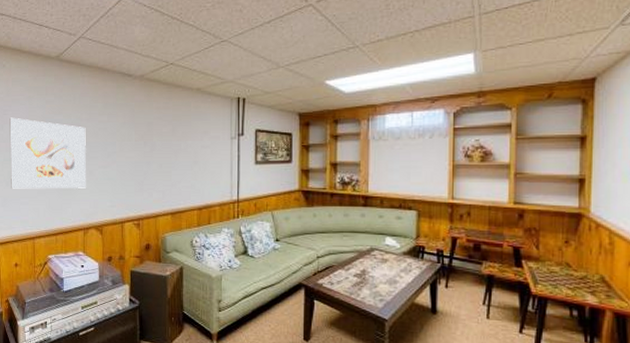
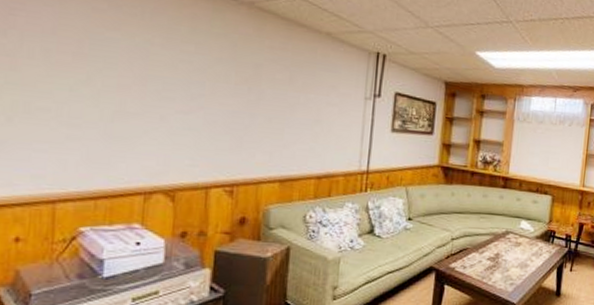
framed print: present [10,117,86,189] -> none [15,21,159,138]

